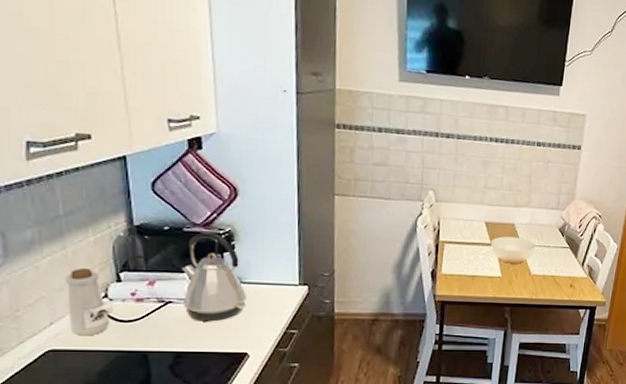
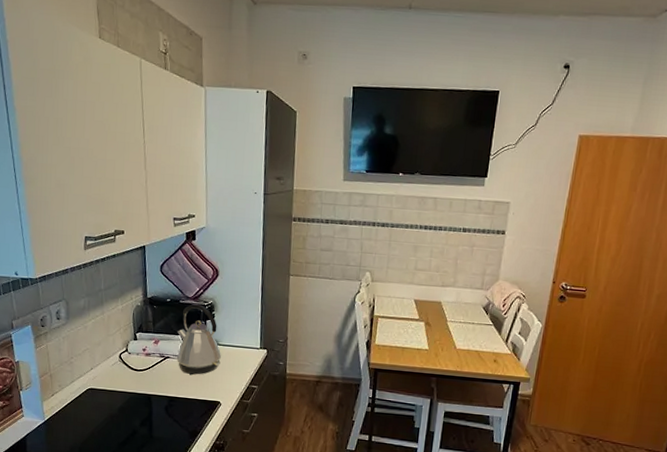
bottle: present [65,268,113,336] -> none [102,329,131,380]
bowl: present [490,236,536,264] -> none [419,313,461,338]

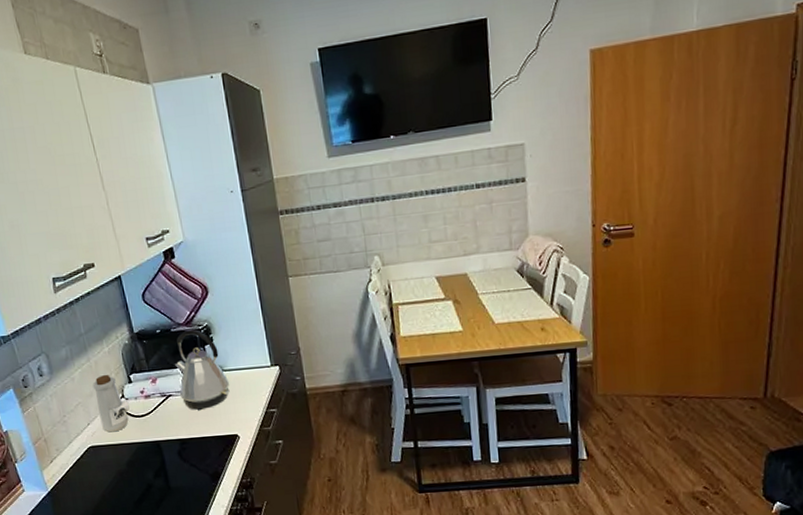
bottle: none [102,329,131,380] -> present [92,375,130,433]

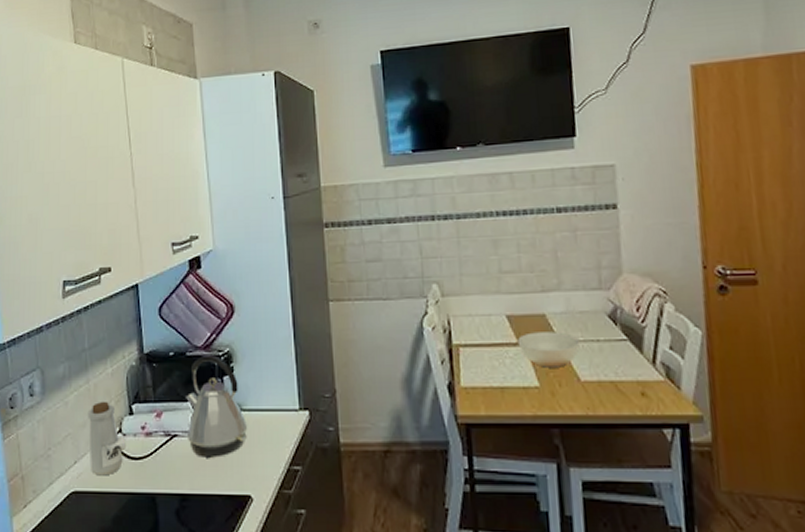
bowl: none [445,286,495,316] -> present [517,332,580,368]

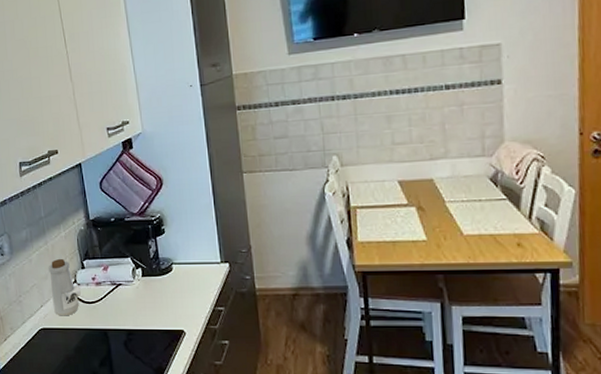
kettle: present [186,354,248,458] -> none [127,219,179,301]
bowl: present [517,332,580,368] -> none [408,193,464,224]

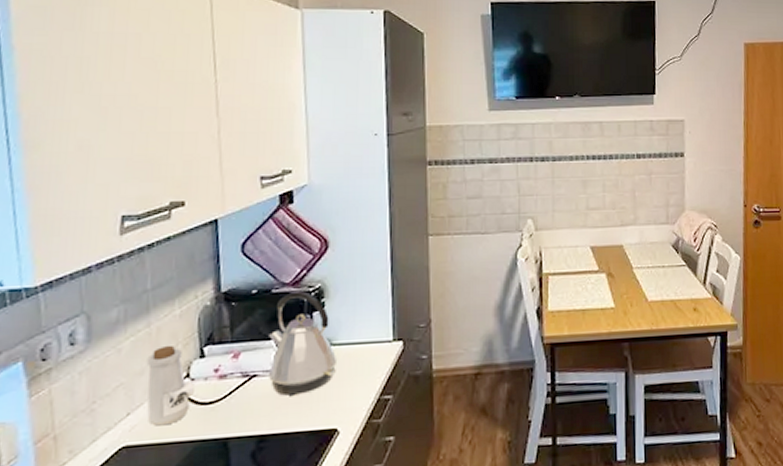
kettle: none [127,219,179,301] -> present [269,290,338,396]

